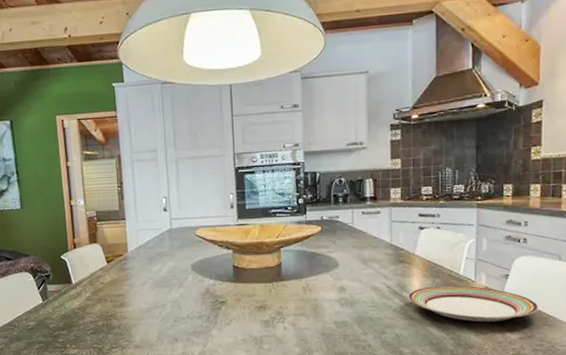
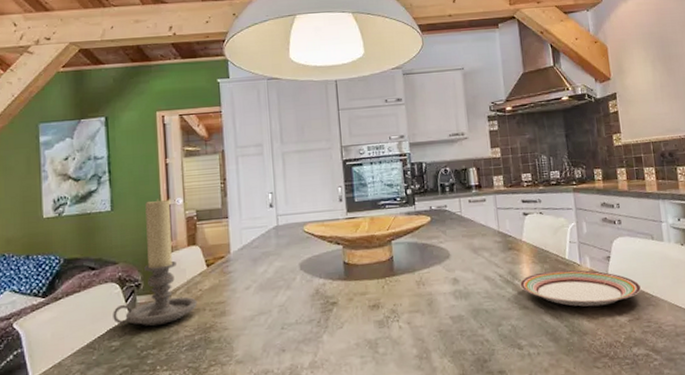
candle holder: none [28,199,100,312] -> present [113,198,197,326]

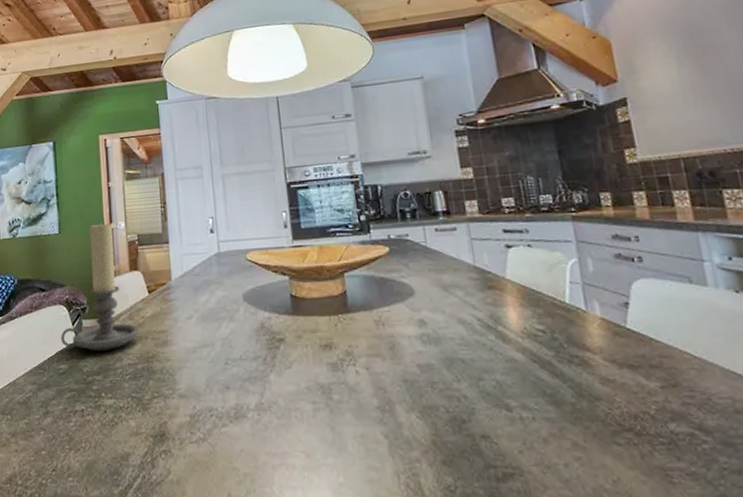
plate: present [520,270,642,307] -> none [505,316,678,366]

